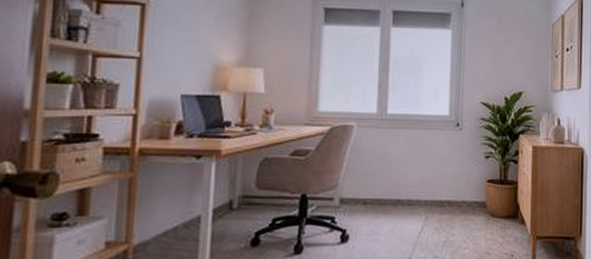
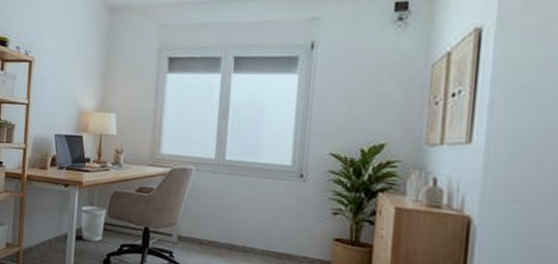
wastebasket: none [219,178,253,221] -> present [81,205,106,242]

